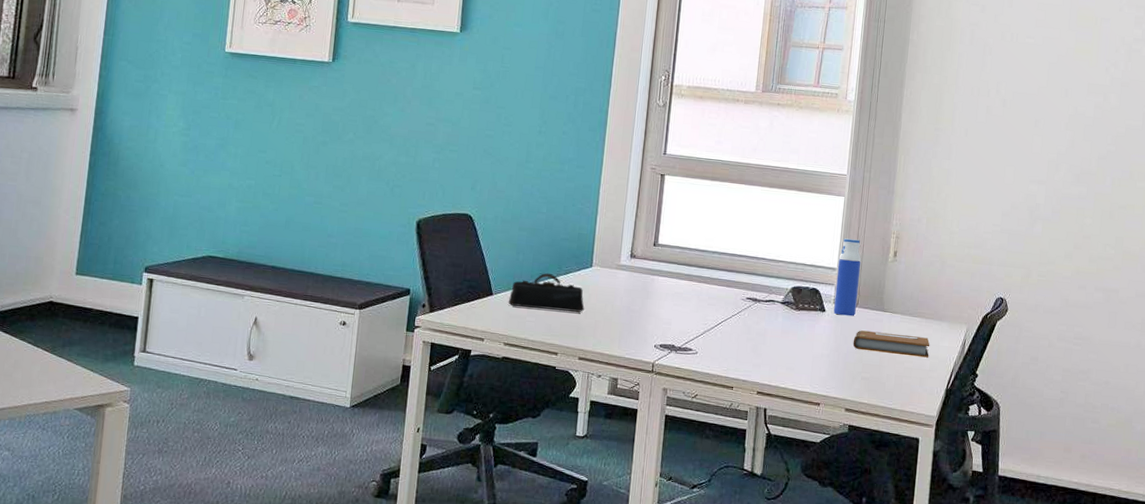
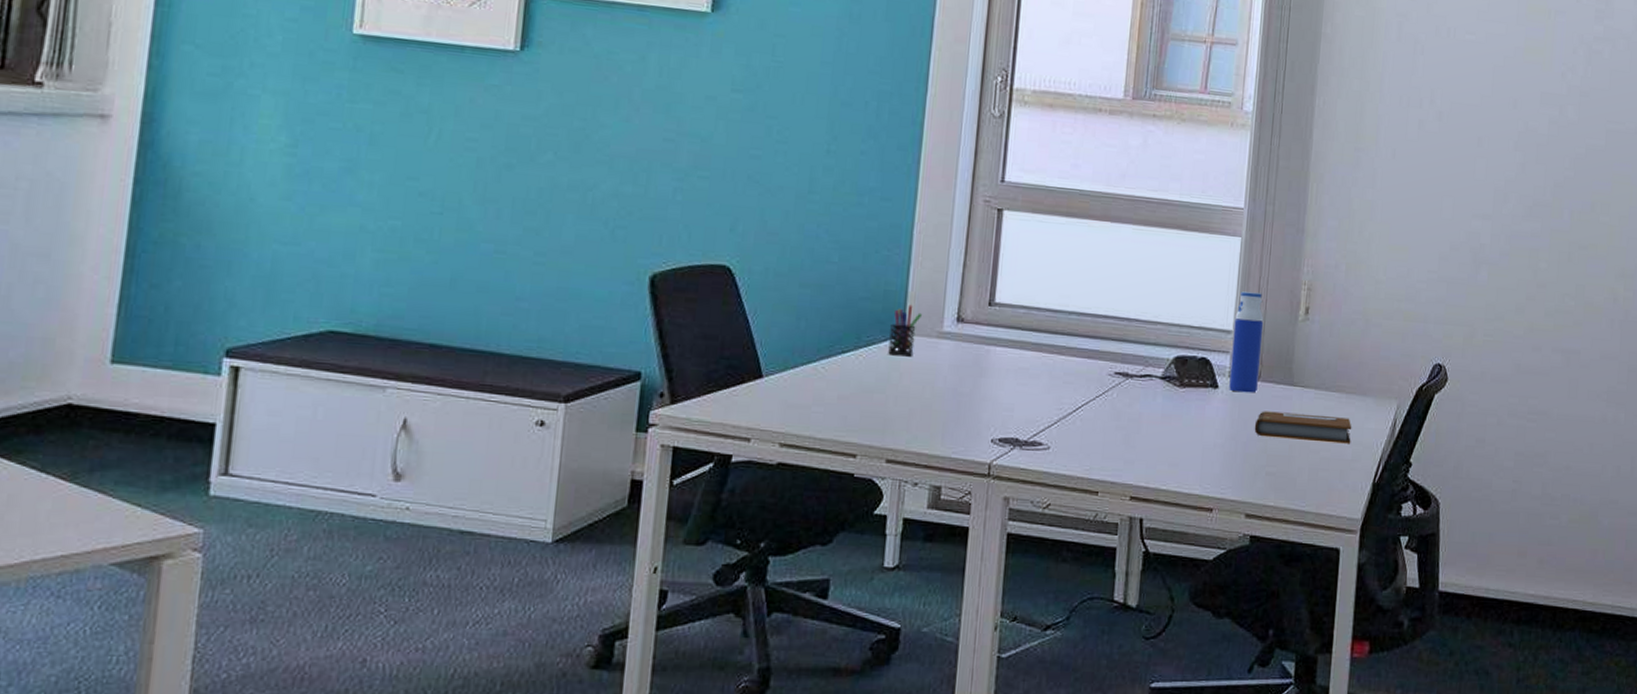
pencil case: present [508,273,585,312] -> none [784,345,894,398]
pen holder: none [581,244,605,282] -> present [888,304,922,357]

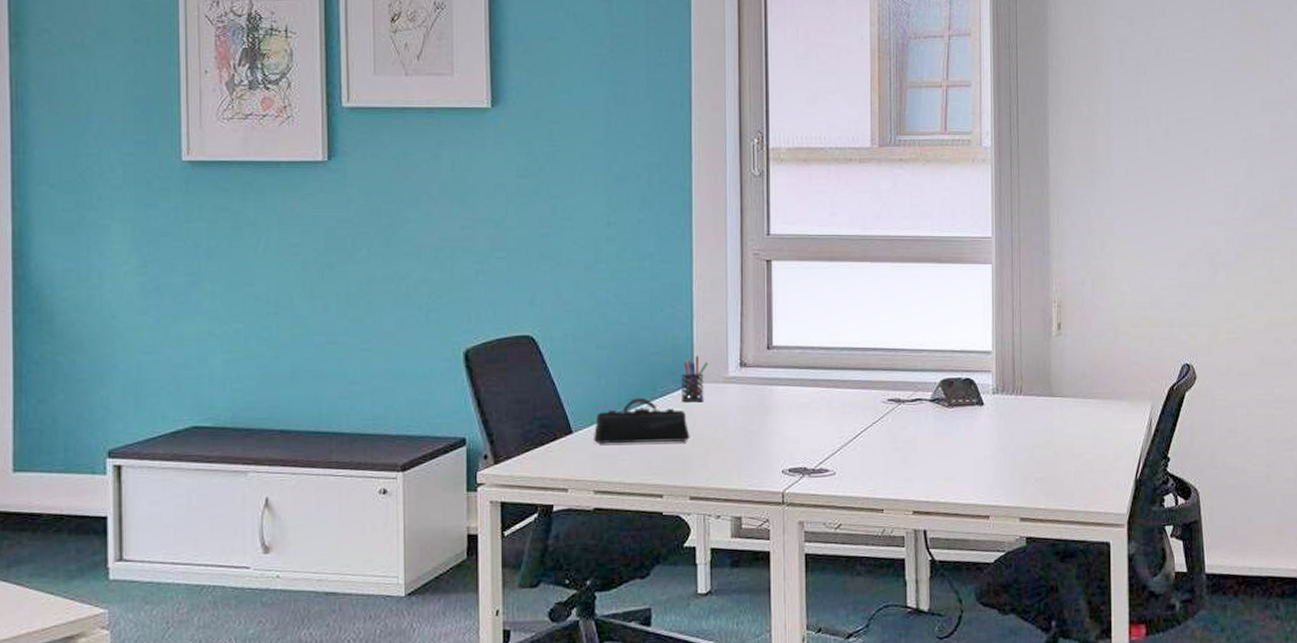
pencil case: none [784,345,894,398] -> present [593,398,690,444]
water bottle: present [1229,291,1264,393] -> none [993,314,1021,407]
notebook: present [1254,411,1352,444] -> none [1020,421,1111,446]

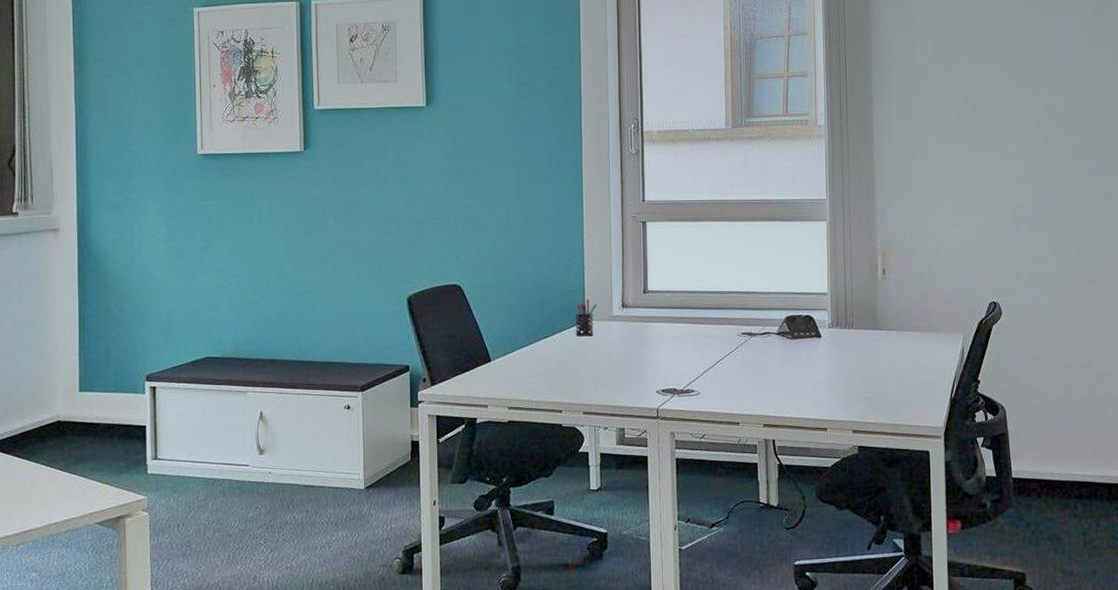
pencil case: present [593,398,690,444] -> none [507,333,583,370]

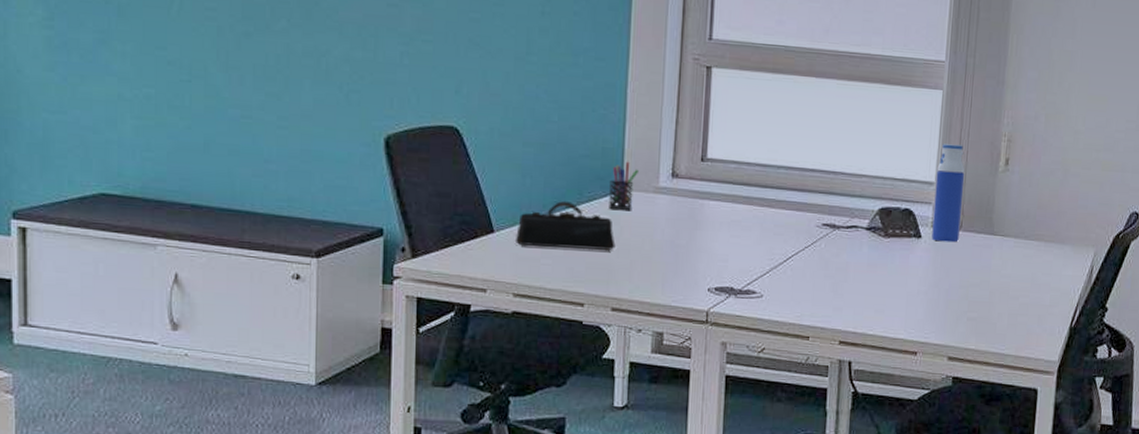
pencil case: none [507,333,583,370] -> present [514,201,616,250]
water bottle: none [828,262,852,339] -> present [932,144,965,243]

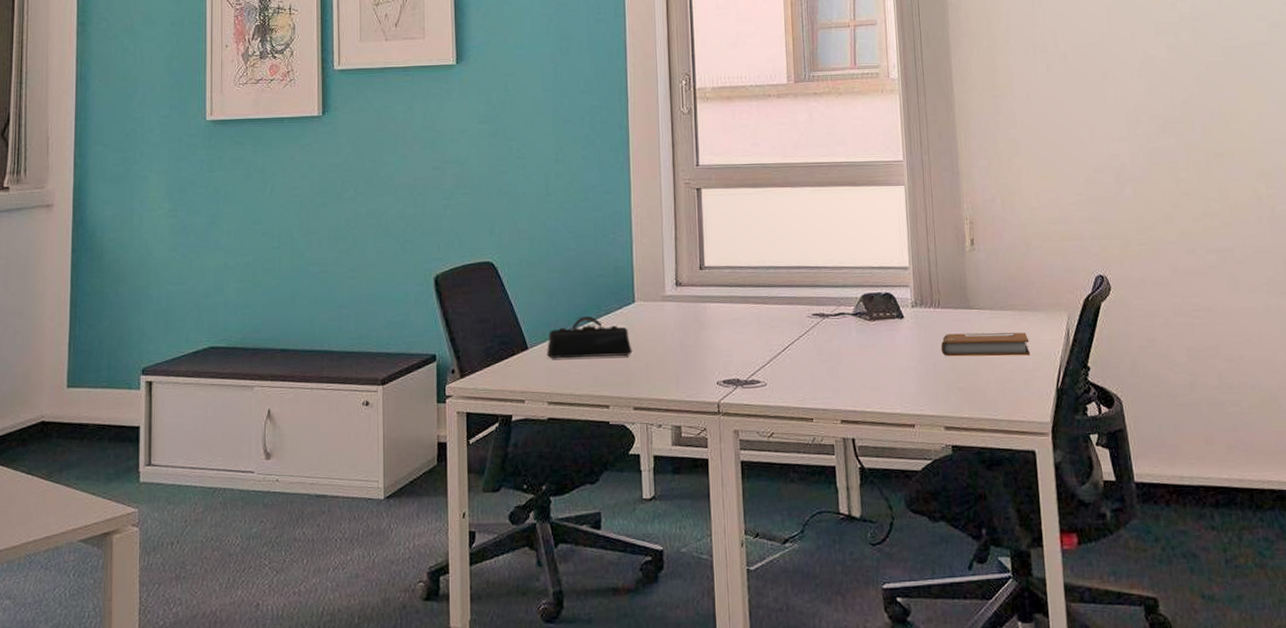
pen holder: present [609,161,638,211] -> none [623,276,647,320]
water bottle: present [932,144,965,243] -> none [909,231,939,320]
notebook: none [956,259,1050,290] -> present [941,332,1031,357]

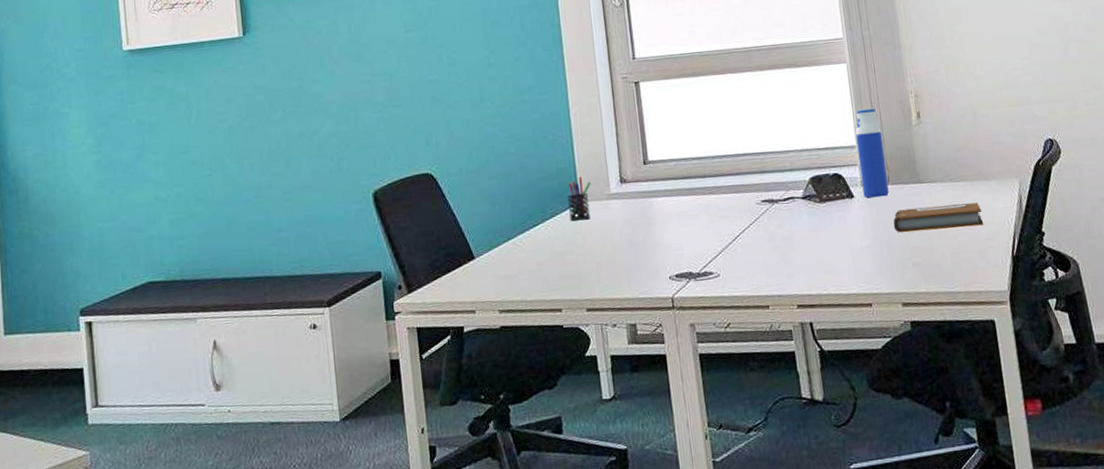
pencil case: present [546,316,632,359] -> none [493,220,581,267]
pen holder: none [623,276,647,320] -> present [567,176,591,221]
water bottle: none [909,231,939,320] -> present [855,108,889,198]

